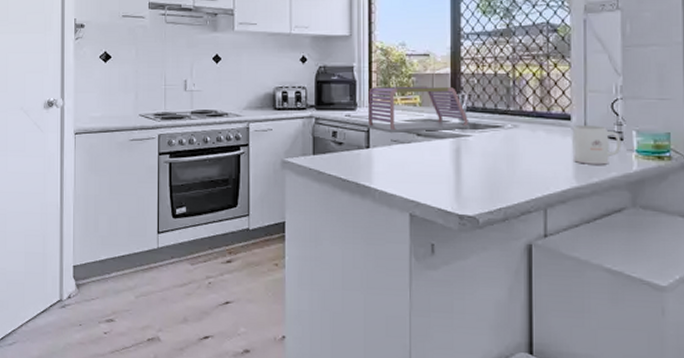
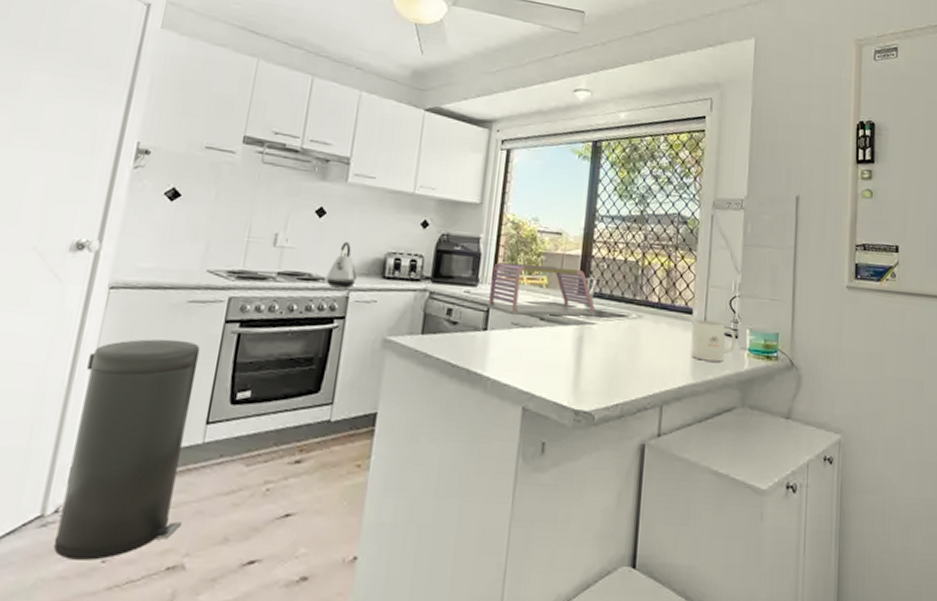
pedal bin: none [71,170,153,332] -> present [54,339,201,560]
kettle: none [229,81,253,121] -> present [326,241,357,288]

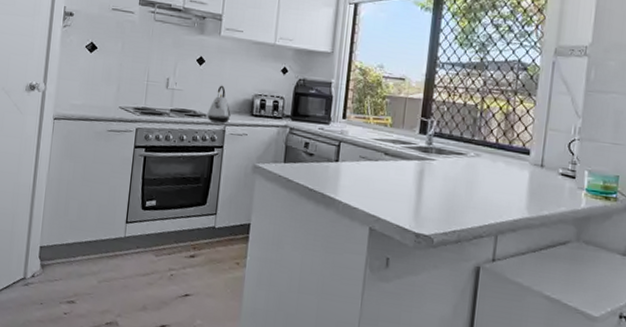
pedal bin: present [54,339,201,560] -> none [33,158,119,312]
dish rack: present [487,262,595,317] -> none [338,104,435,154]
mug: present [691,320,736,362] -> none [527,160,574,200]

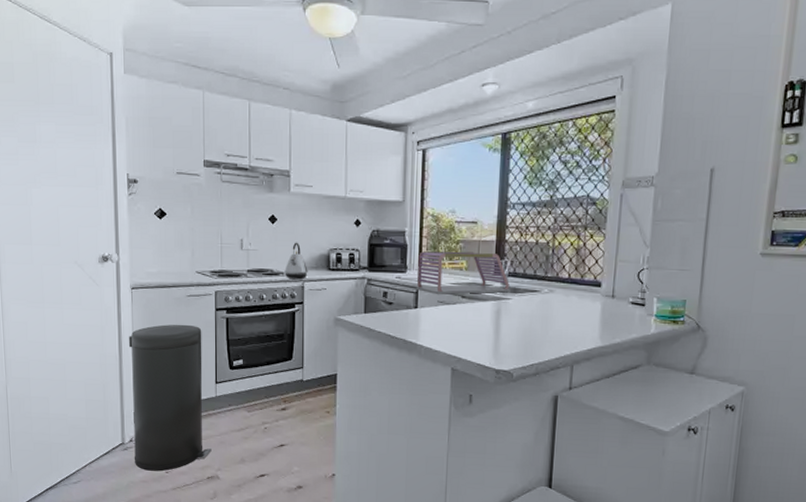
pedal bin: none [33,158,119,312] -> present [129,324,212,471]
dish rack: none [338,104,435,154] -> present [416,251,510,295]

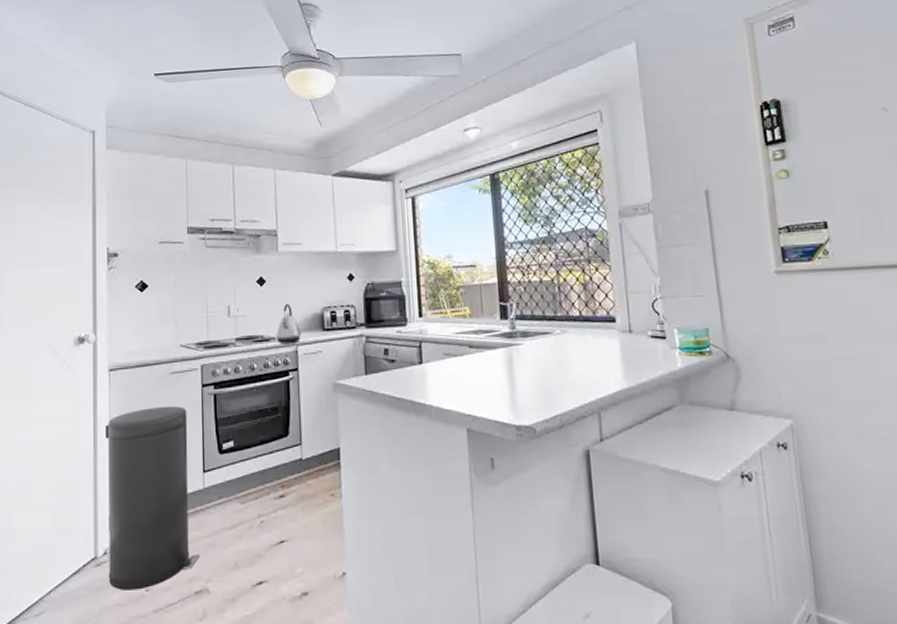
dish rack: present [416,251,510,295] -> none [418,297,520,347]

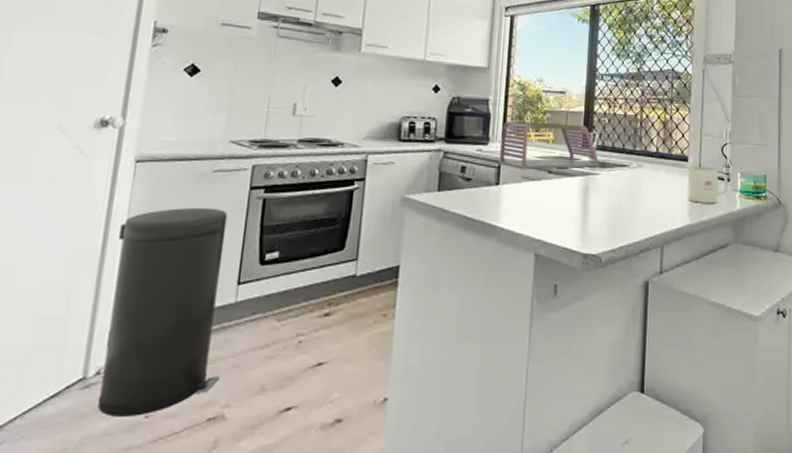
kettle: present [276,303,301,345] -> none [345,108,374,152]
dish rack: none [418,297,520,347] -> present [498,122,599,170]
mug: none [618,325,665,365] -> present [688,166,729,204]

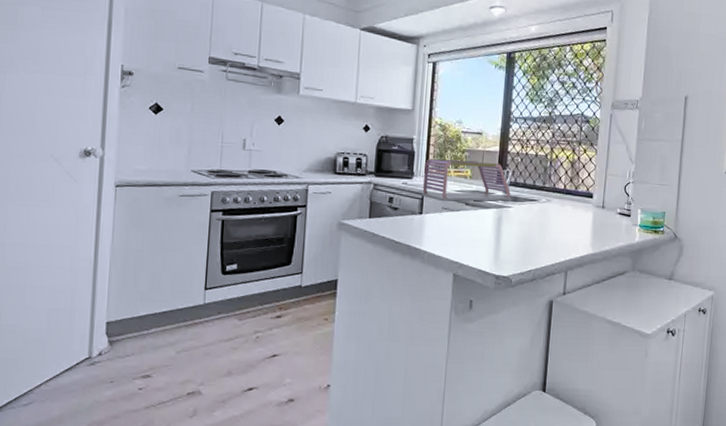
pedal bin: present [97,207,228,417] -> none [101,225,195,388]
mug: present [688,166,729,204] -> none [591,202,629,236]

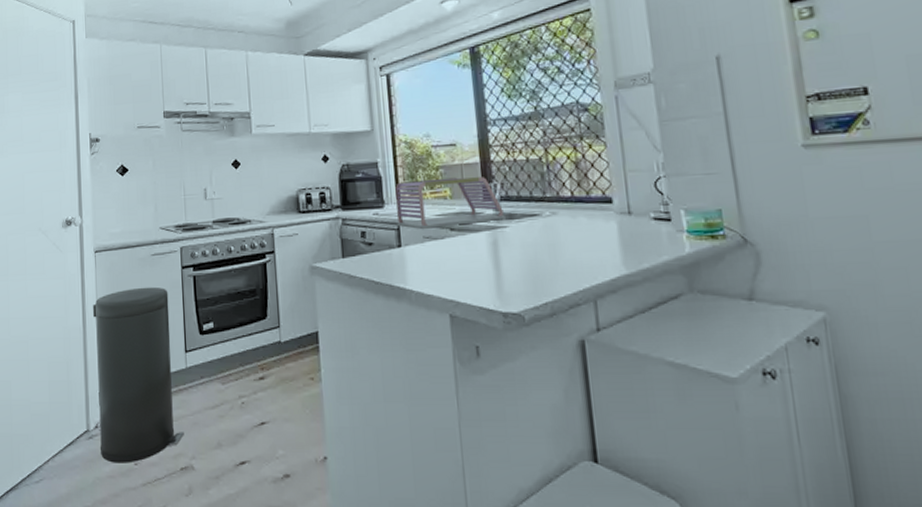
pedal bin: none [101,225,195,388] -> present [93,286,184,463]

